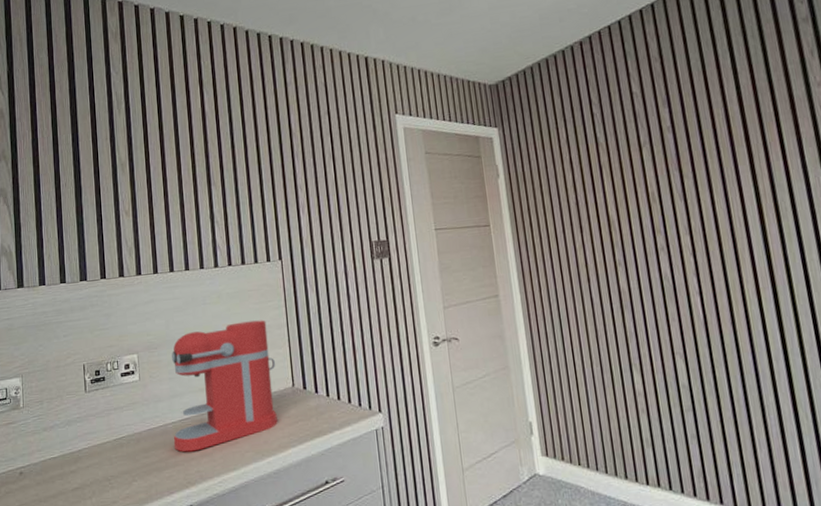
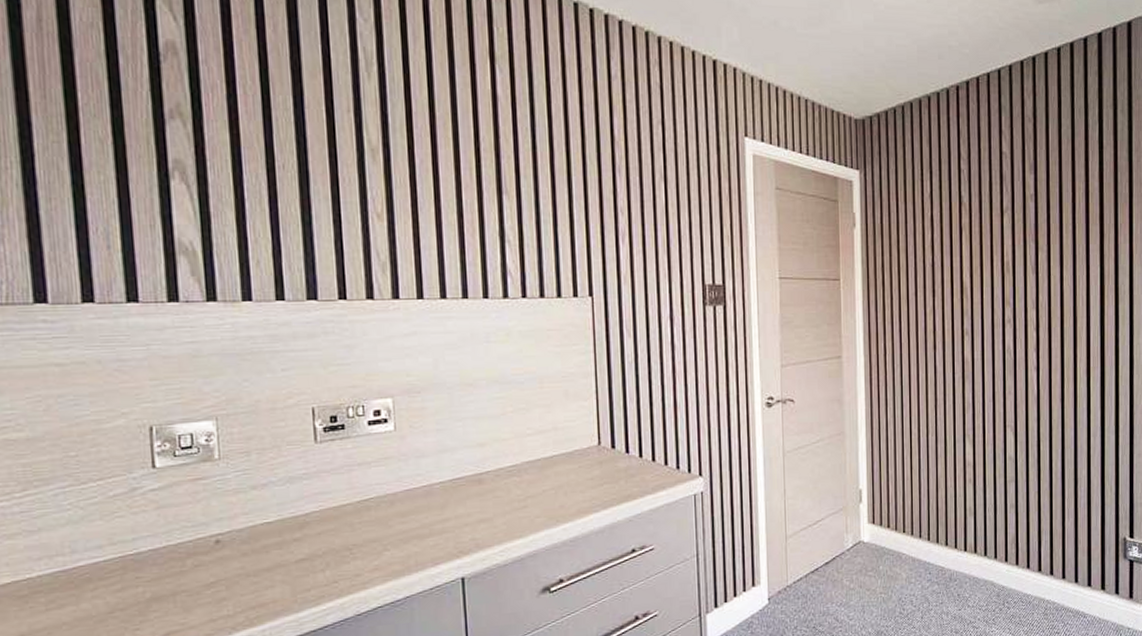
coffee maker: present [172,320,278,452] -> none [440,366,579,517]

